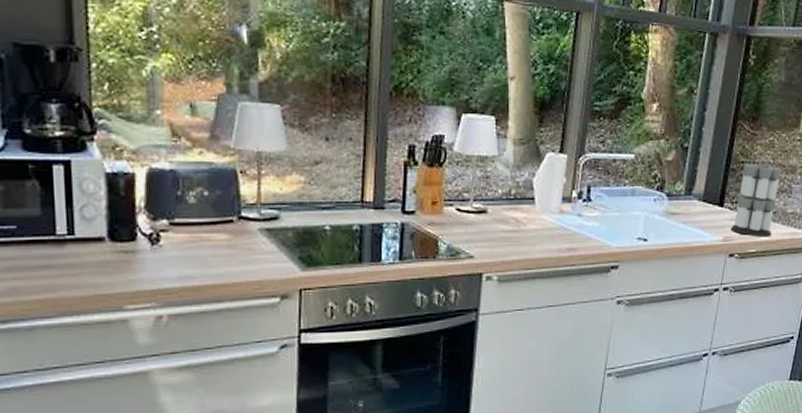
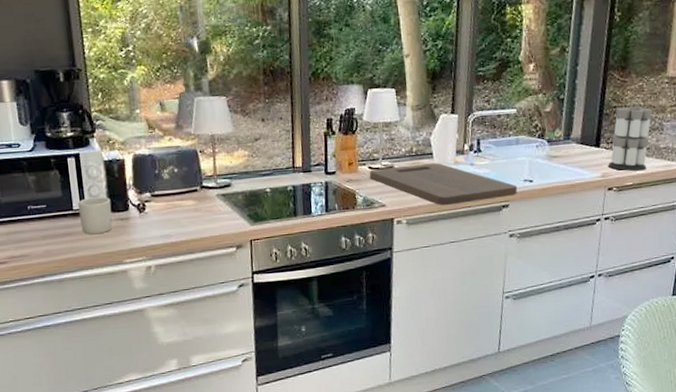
mug: none [63,220,113,270] -> present [77,197,113,235]
cutting board: none [456,210,630,262] -> present [369,163,518,206]

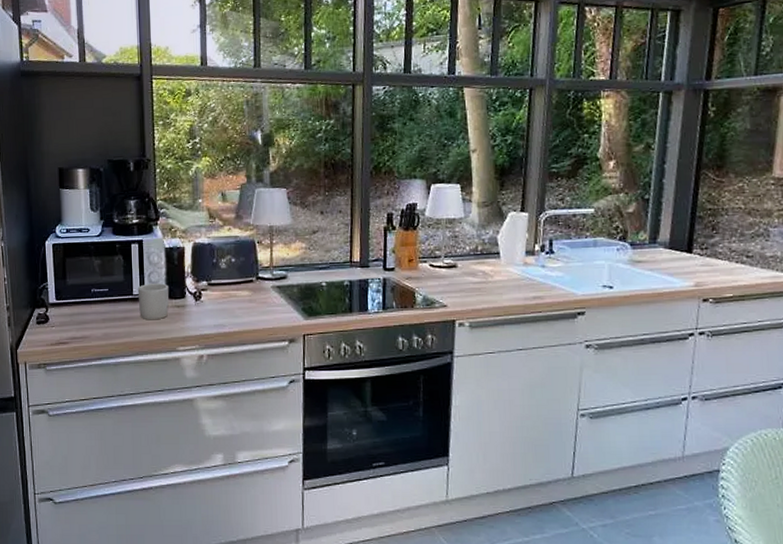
cutting board: present [369,163,518,206] -> none [430,263,596,310]
spice rack: present [608,99,653,172] -> none [702,202,756,282]

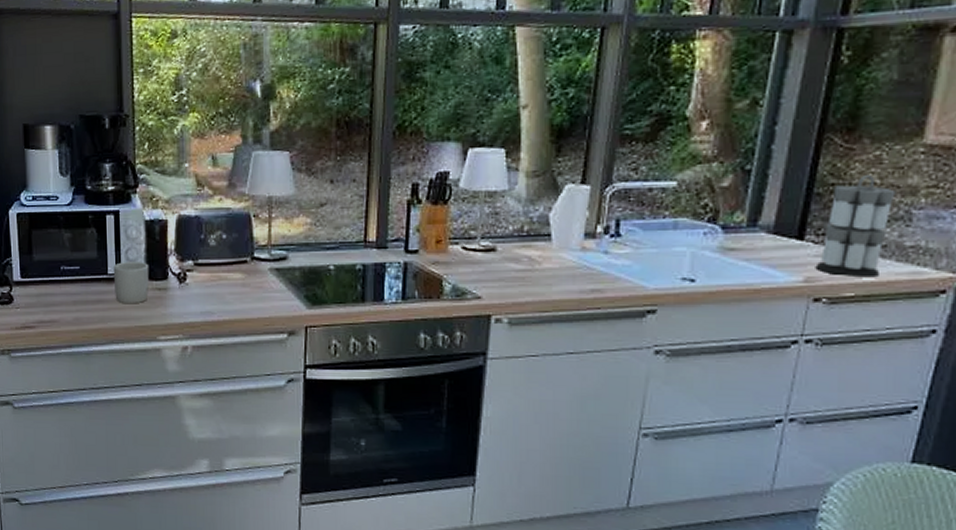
spice rack: none [702,202,756,282] -> present [815,175,896,278]

